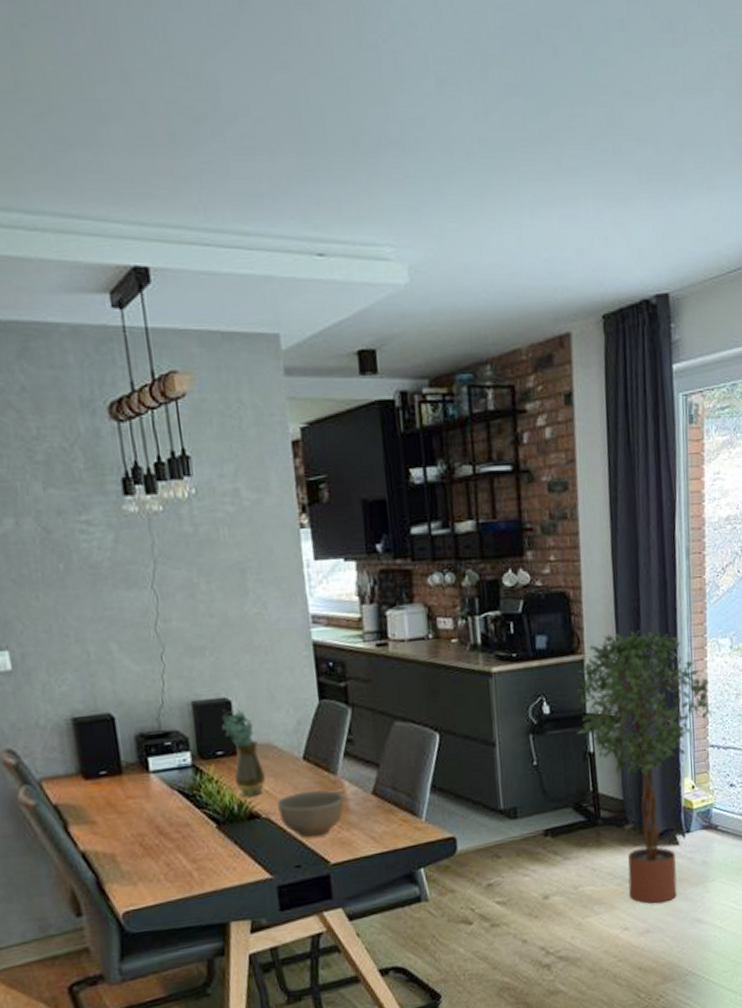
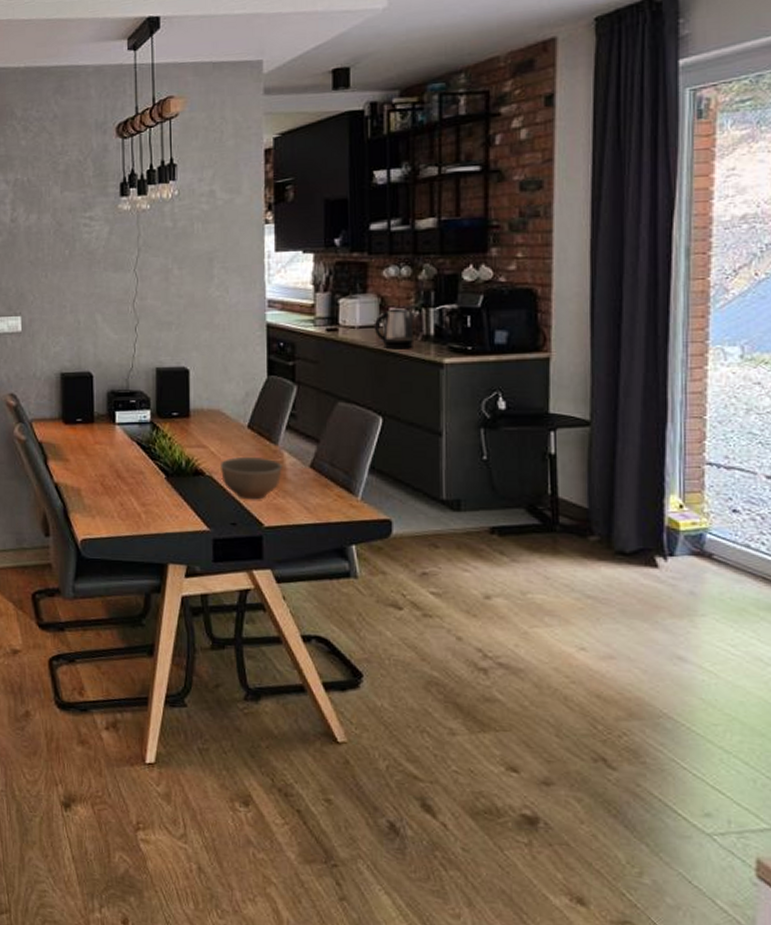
vase: present [221,709,266,797] -> none [178,377,212,454]
kettle: none [423,617,463,662] -> present [374,308,414,350]
potted tree: present [575,630,712,904] -> none [536,332,711,629]

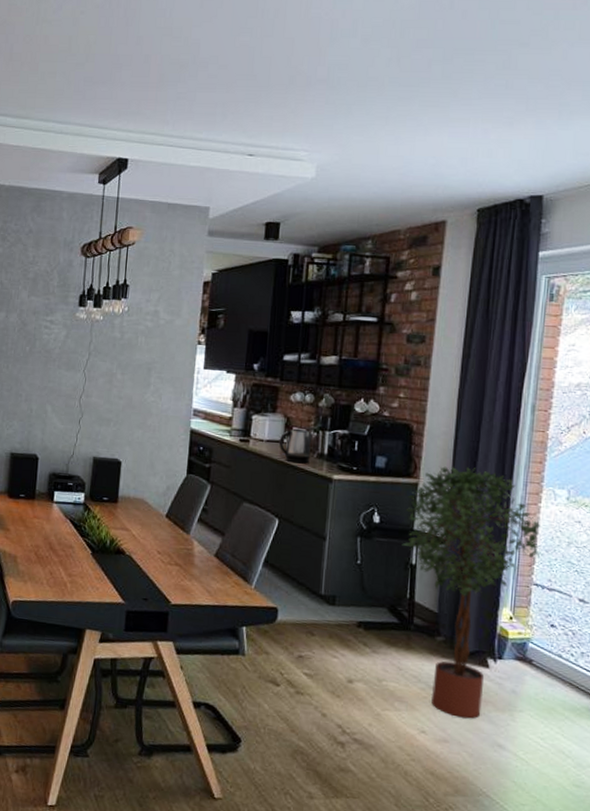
bowl: present [219,456,282,500] -> none [139,541,191,580]
potted tree: none [536,332,711,629] -> present [402,466,541,719]

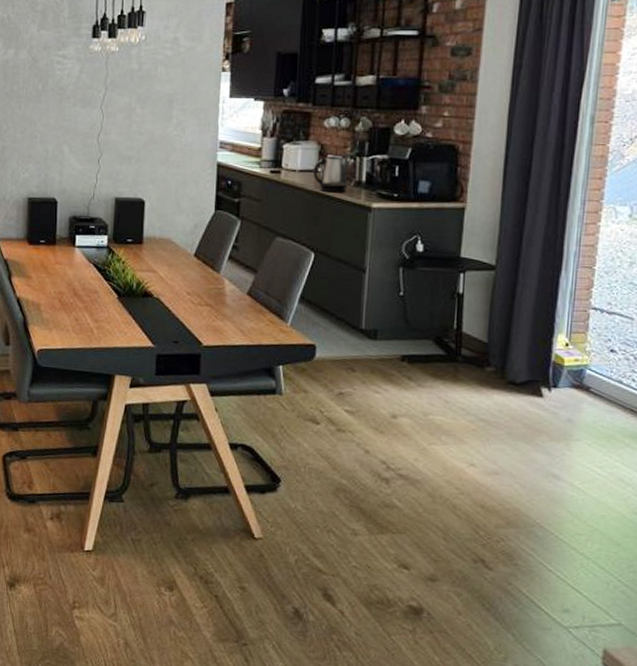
potted tree: present [402,466,541,719] -> none [447,187,601,450]

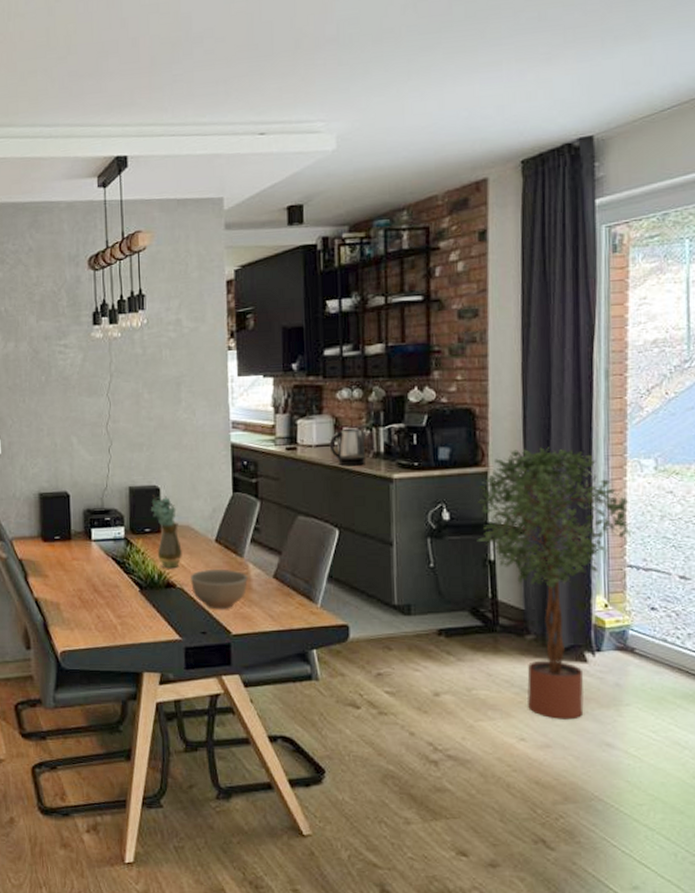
vase: none [134,207,162,278] -> present [150,495,182,568]
bowl: none [167,282,223,321] -> present [190,568,248,609]
potted tree: none [447,187,601,450] -> present [477,447,631,720]

